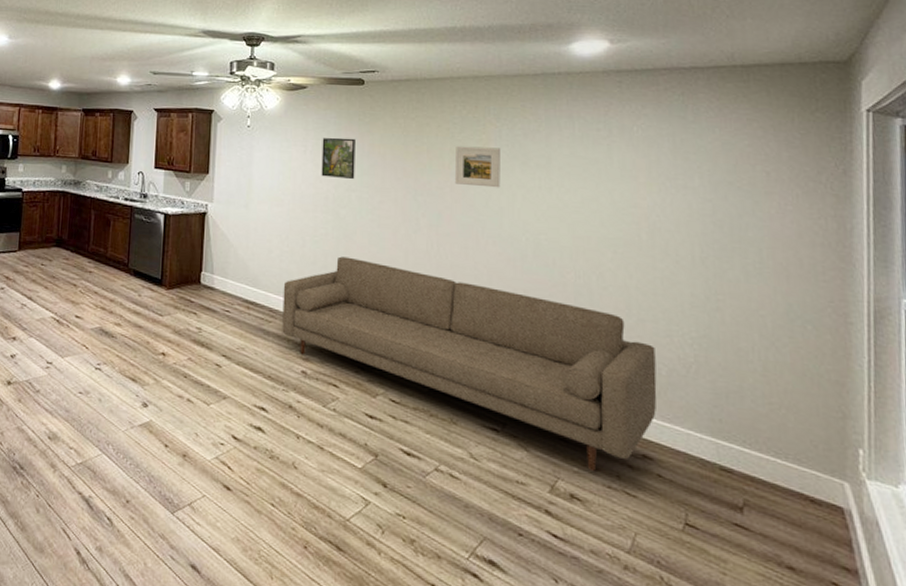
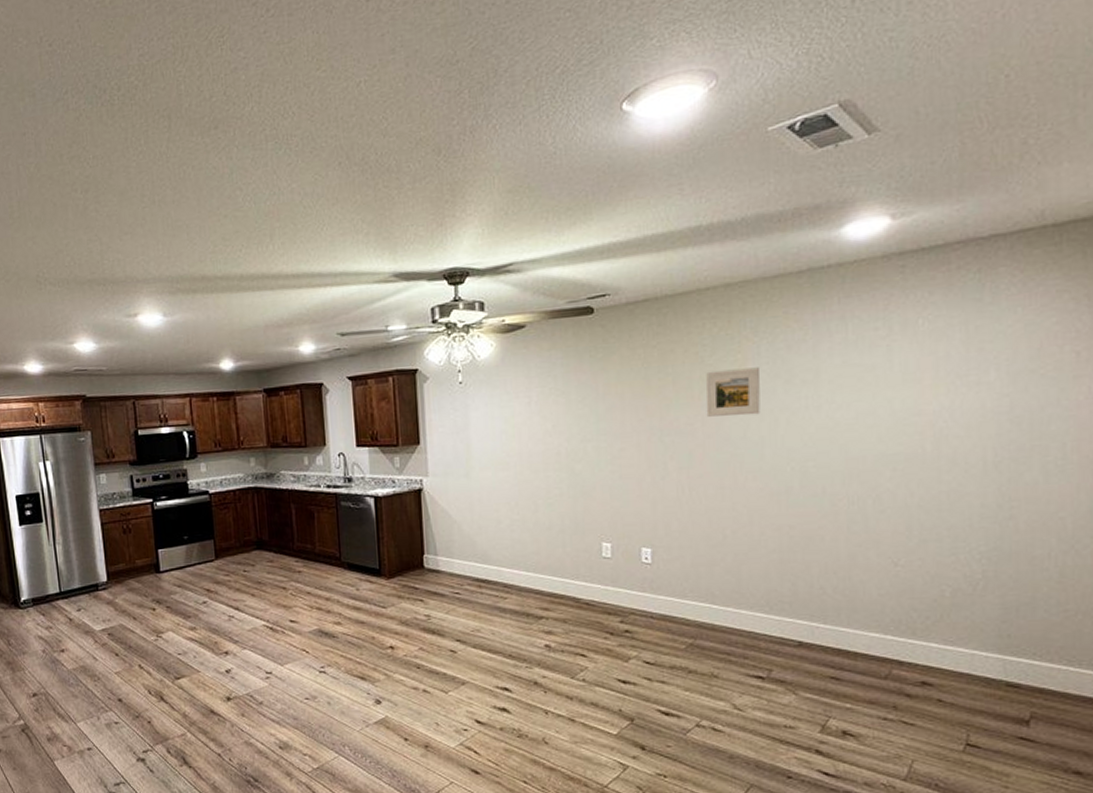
sofa: present [282,256,657,471] -> none [517,516,939,705]
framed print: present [321,137,355,180] -> none [548,380,590,430]

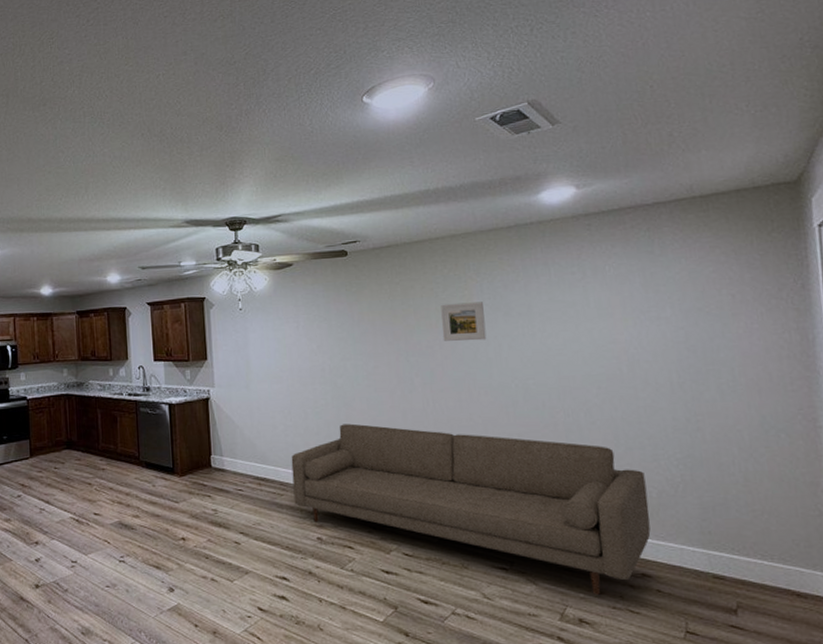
sofa: none [517,516,939,705] -> present [291,423,651,595]

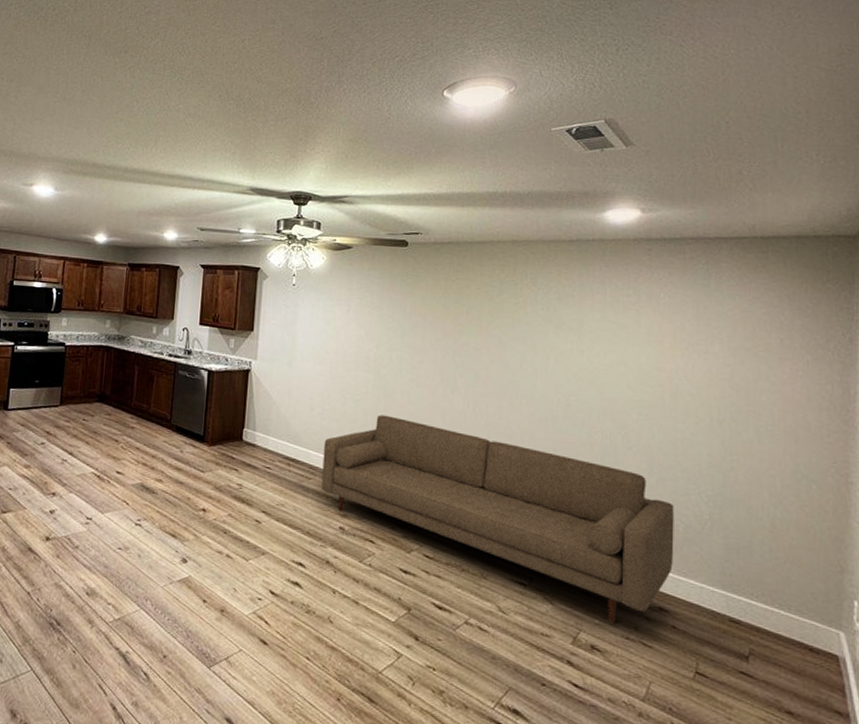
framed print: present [441,302,487,341] -> none [491,308,536,350]

